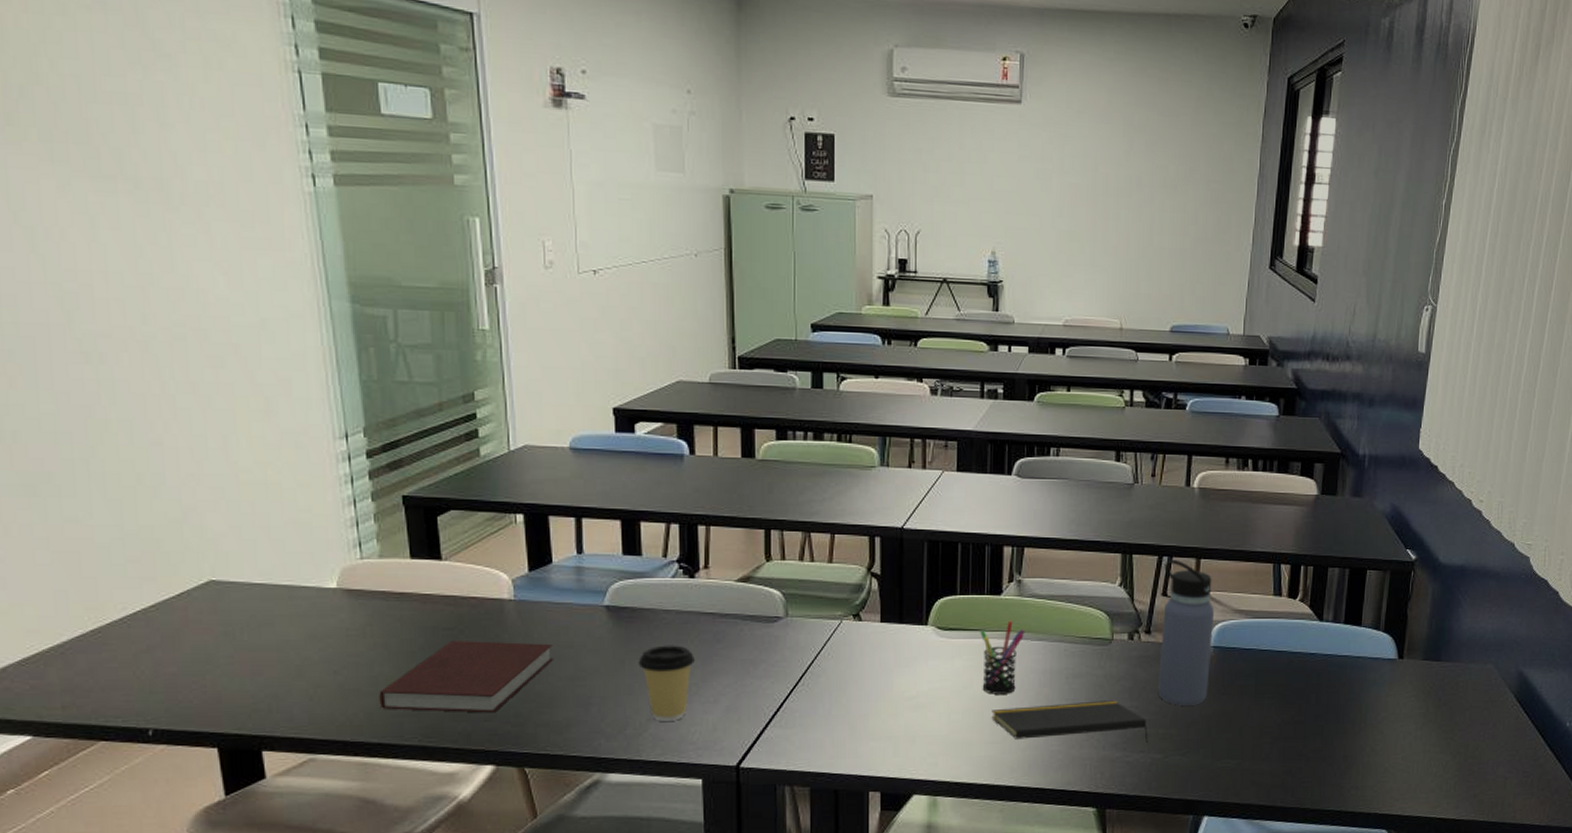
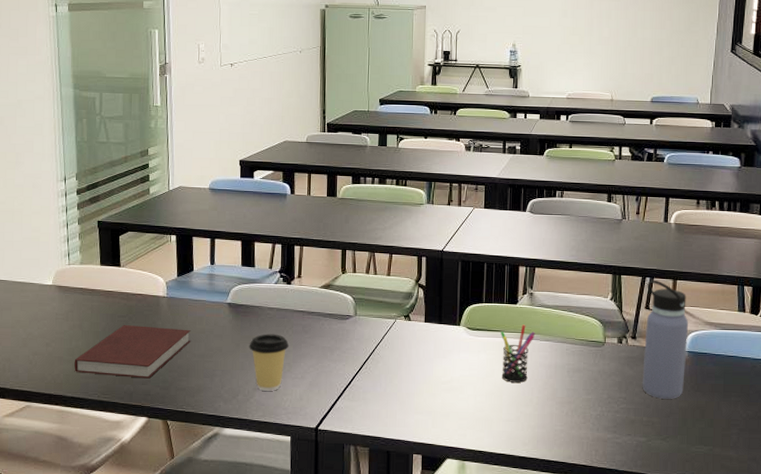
notepad: present [991,700,1148,744] -> none [508,391,634,429]

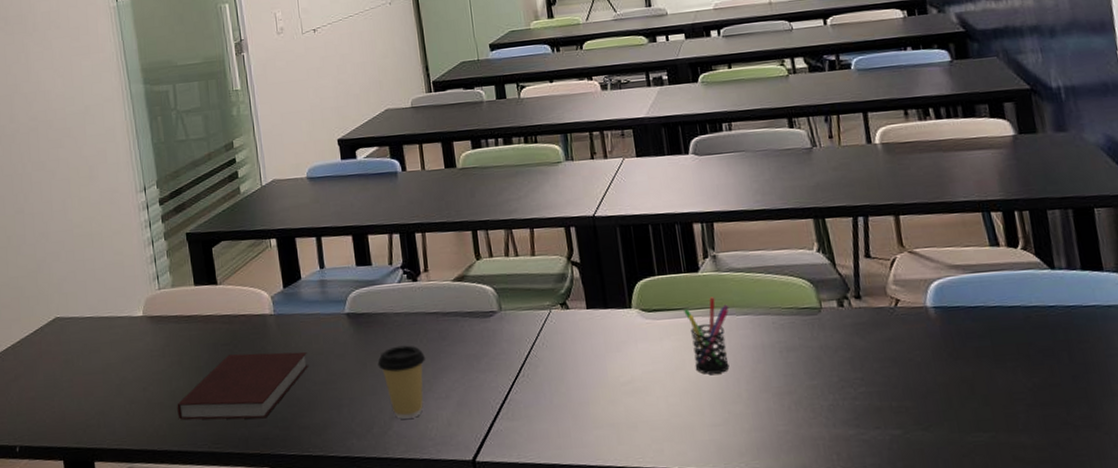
water bottle: present [642,280,689,399] -> none [861,218,939,375]

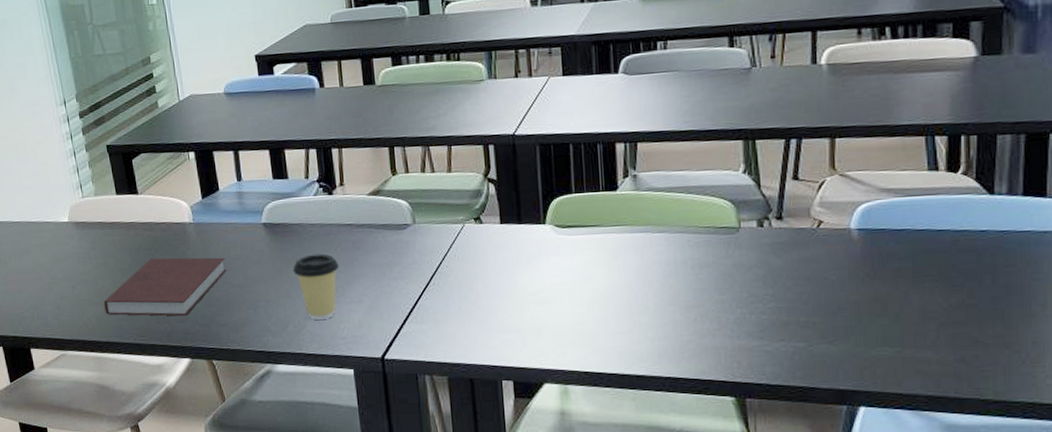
pen holder: present [684,297,730,374] -> none [598,215,645,287]

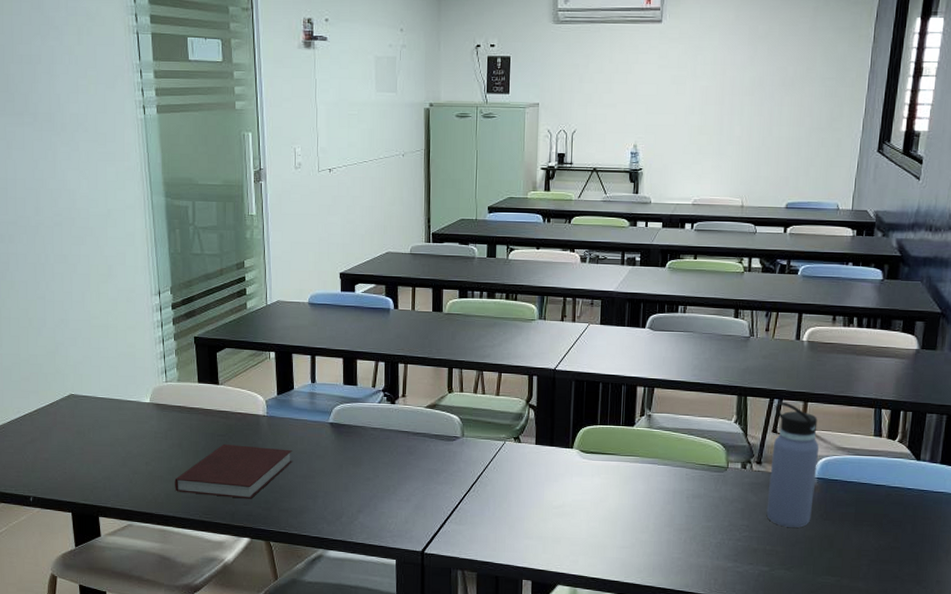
coffee cup: present [293,253,340,320] -> none [352,455,394,513]
water bottle: none [793,141,857,292] -> present [766,401,820,528]

